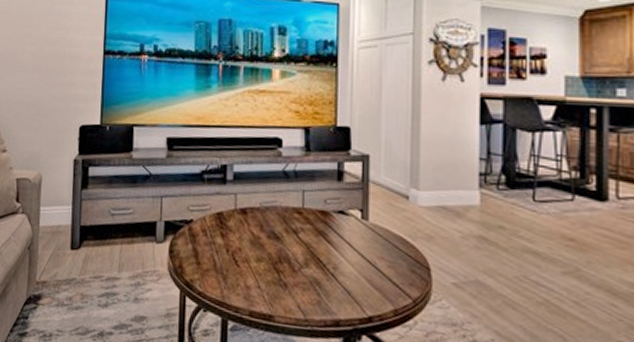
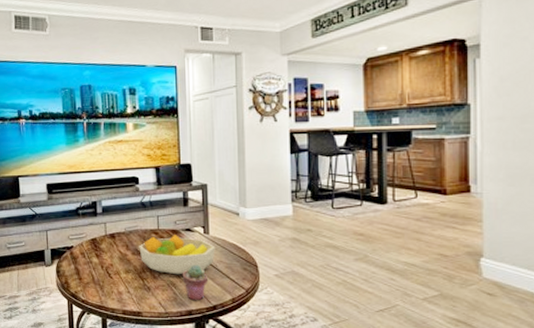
fruit bowl: none [276,217,376,271] -> present [139,235,215,275]
potted succulent: none [329,258,363,308] -> present [182,264,207,301]

